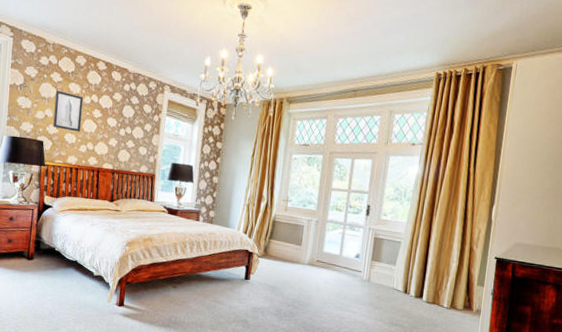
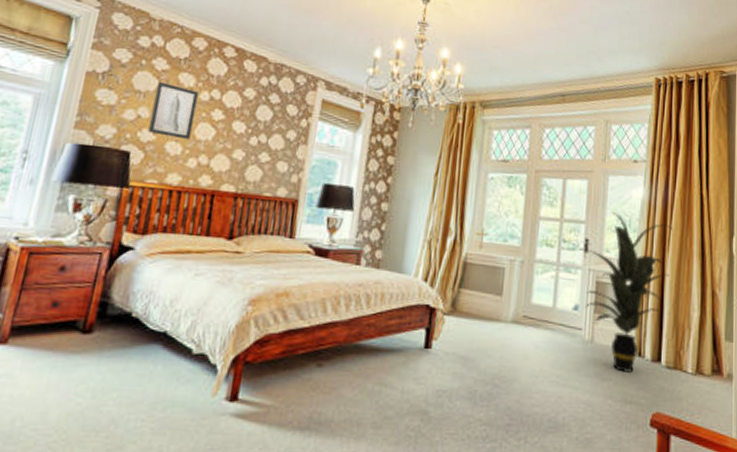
indoor plant: none [360,185,441,304] -> present [577,212,672,372]

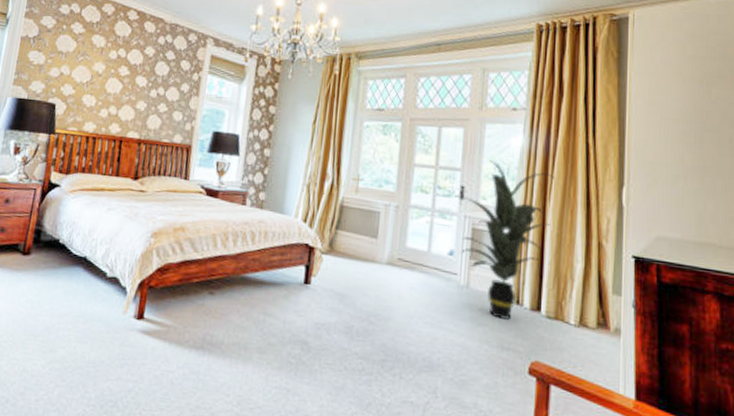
wall art: present [148,81,200,140] -> none [69,43,109,93]

